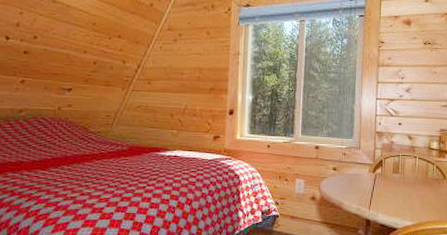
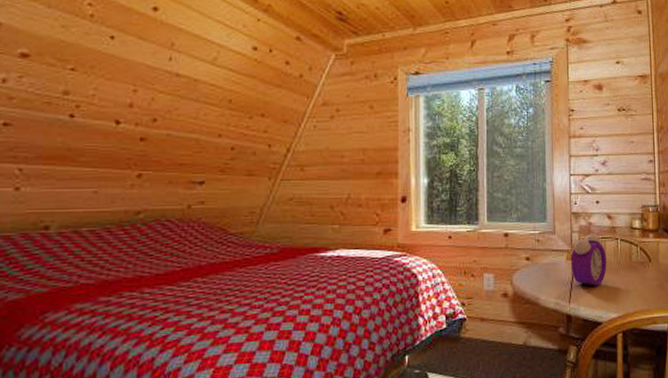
alarm clock: none [373,151,405,197] -> present [571,234,607,286]

